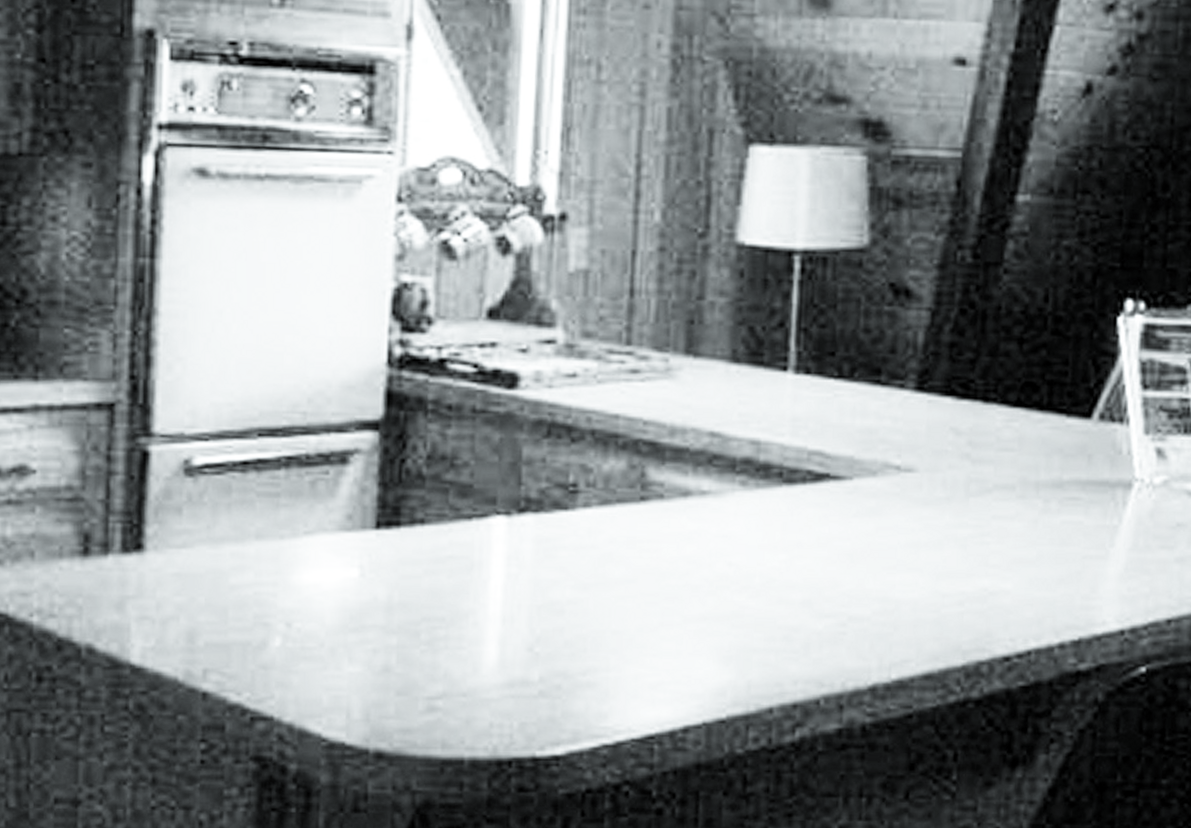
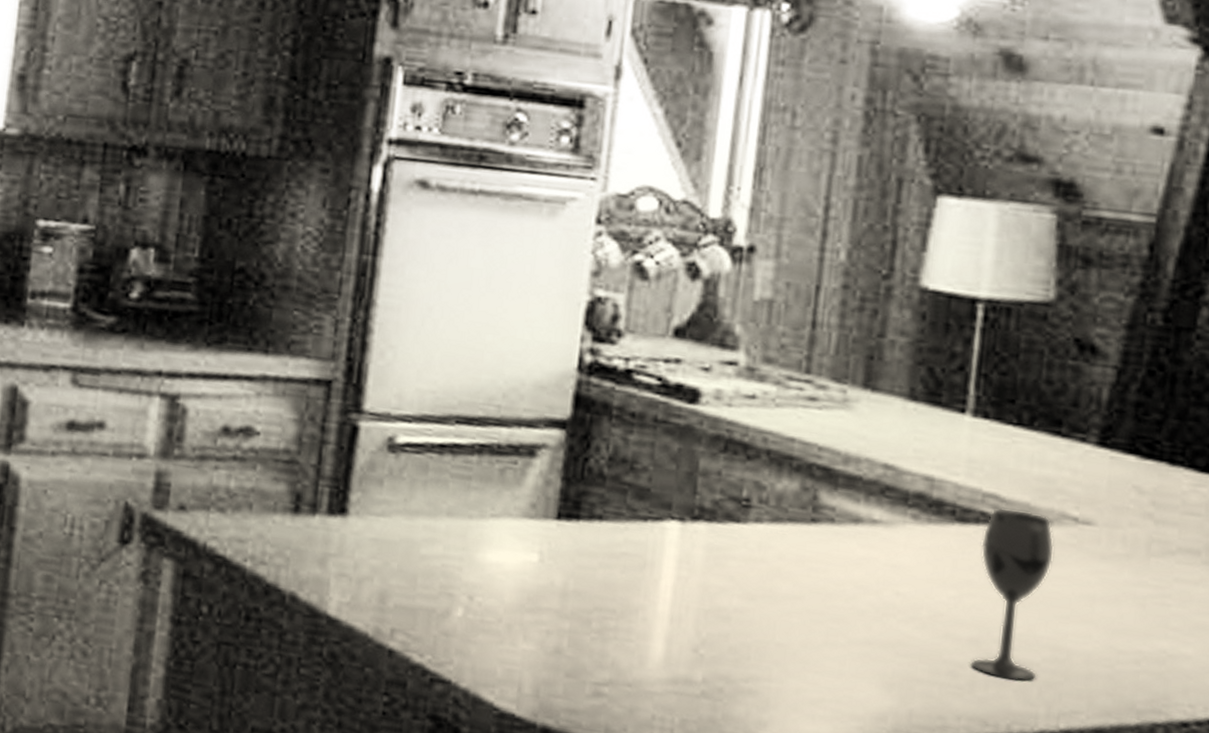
wine glass: none [804,464,879,637] -> present [970,508,1055,682]

